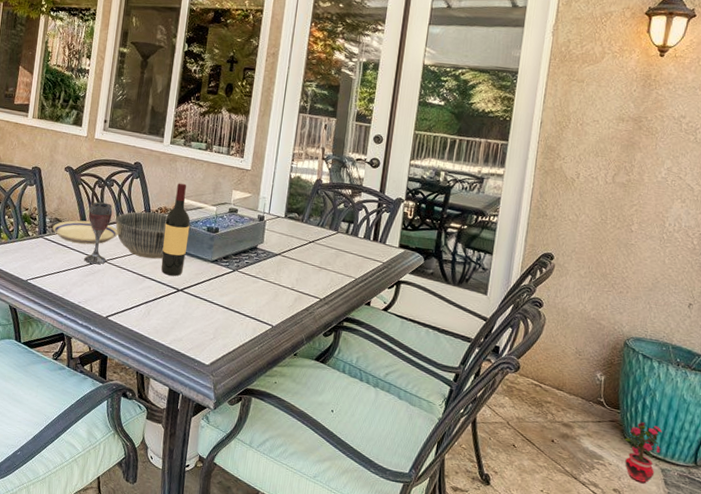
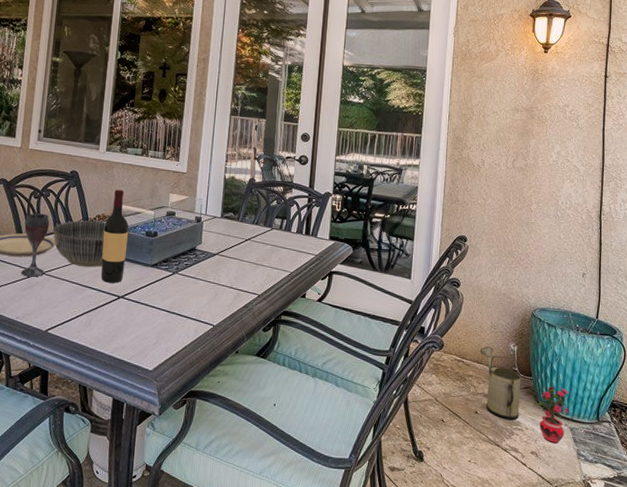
watering can: none [560,373,608,454] -> present [479,346,521,421]

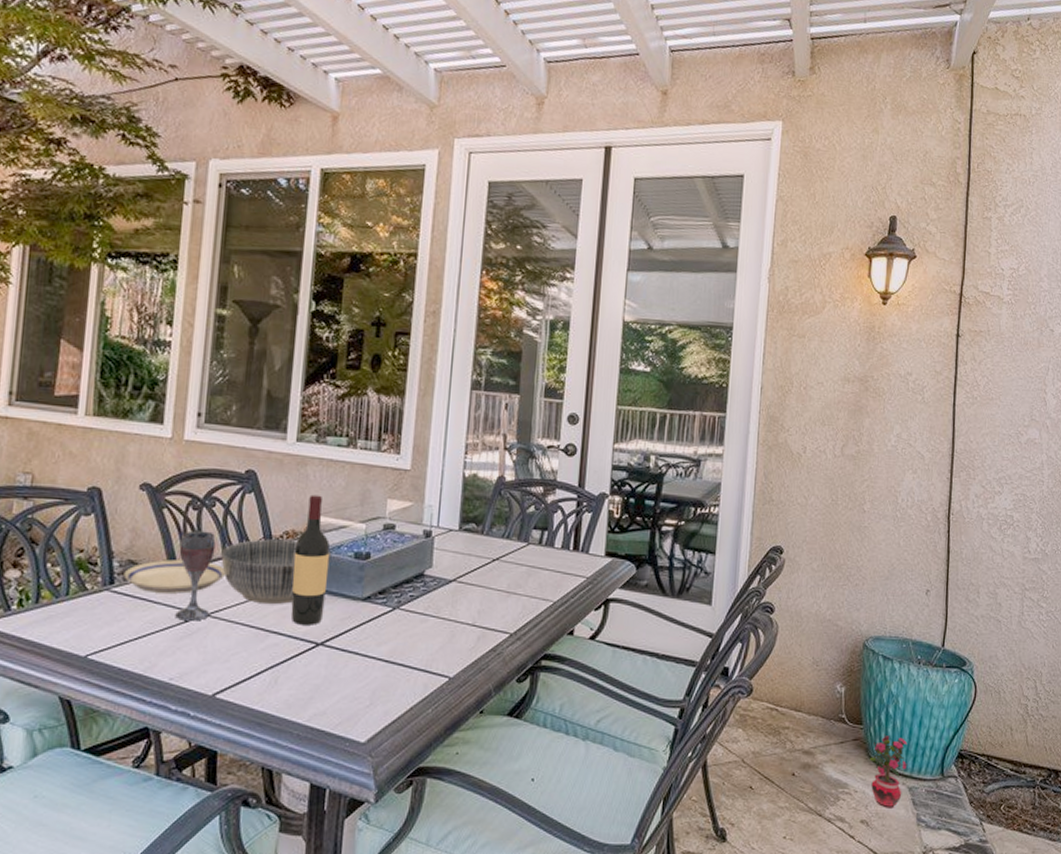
watering can: present [479,346,521,421] -> none [798,689,850,783]

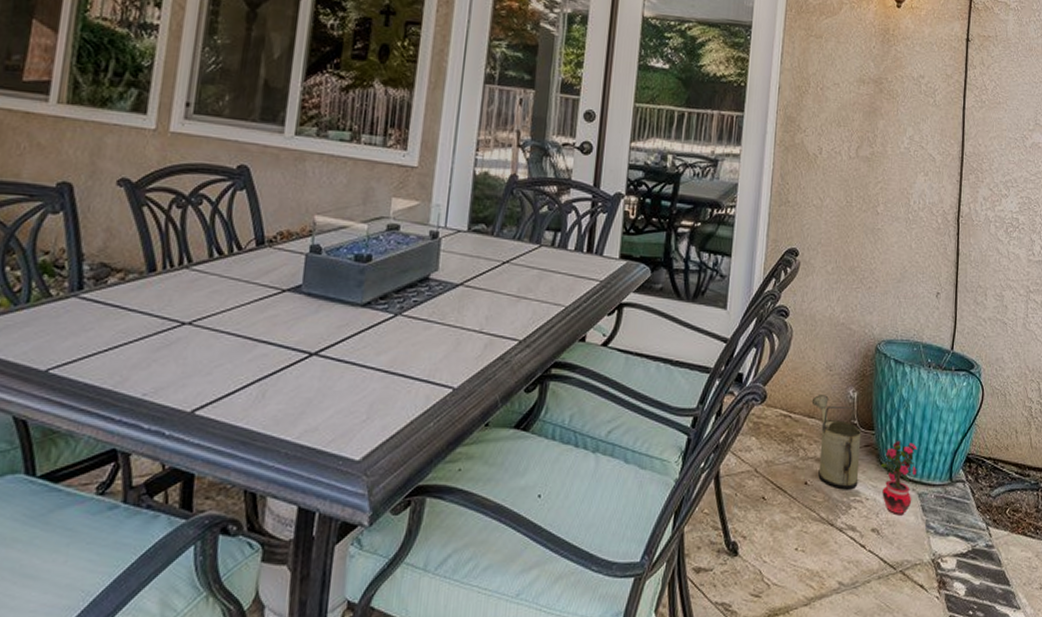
plate: present [123,559,225,594] -> none [94,262,210,300]
cup: present [175,530,216,621] -> none [152,231,202,330]
bowl: present [221,539,332,604] -> none [206,240,330,311]
wine bottle: present [290,494,331,625] -> none [282,192,329,334]
watering can: none [798,689,850,783] -> present [811,395,862,491]

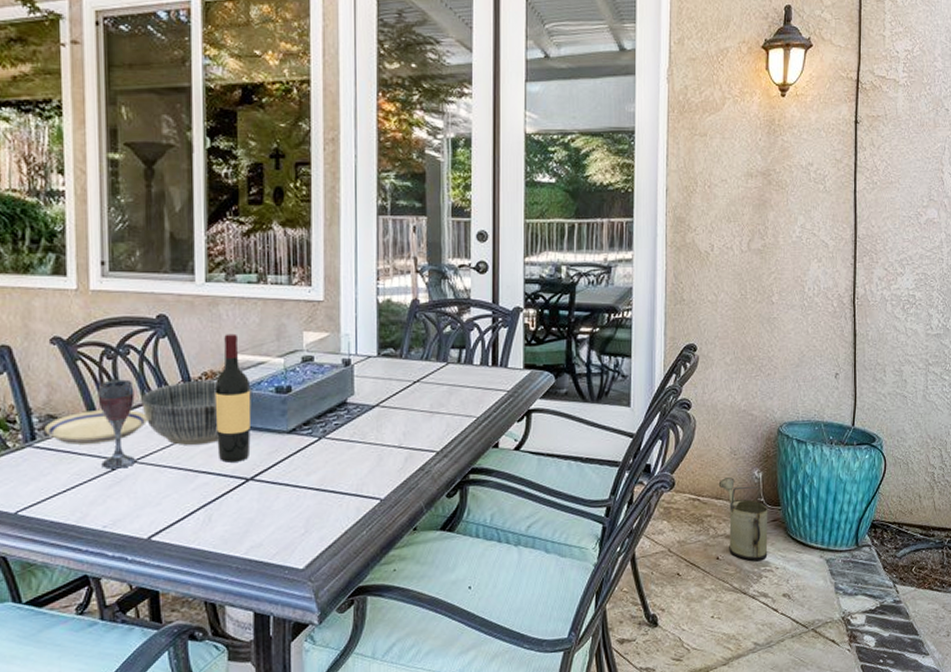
plate: none [94,262,210,300] -> present [44,410,147,445]
cup: none [152,231,202,330] -> present [97,379,136,469]
bowl: none [206,240,330,311] -> present [141,380,253,445]
wine bottle: none [282,192,329,334] -> present [214,333,251,463]
potted flower: present [880,439,918,516] -> none [788,513,824,581]

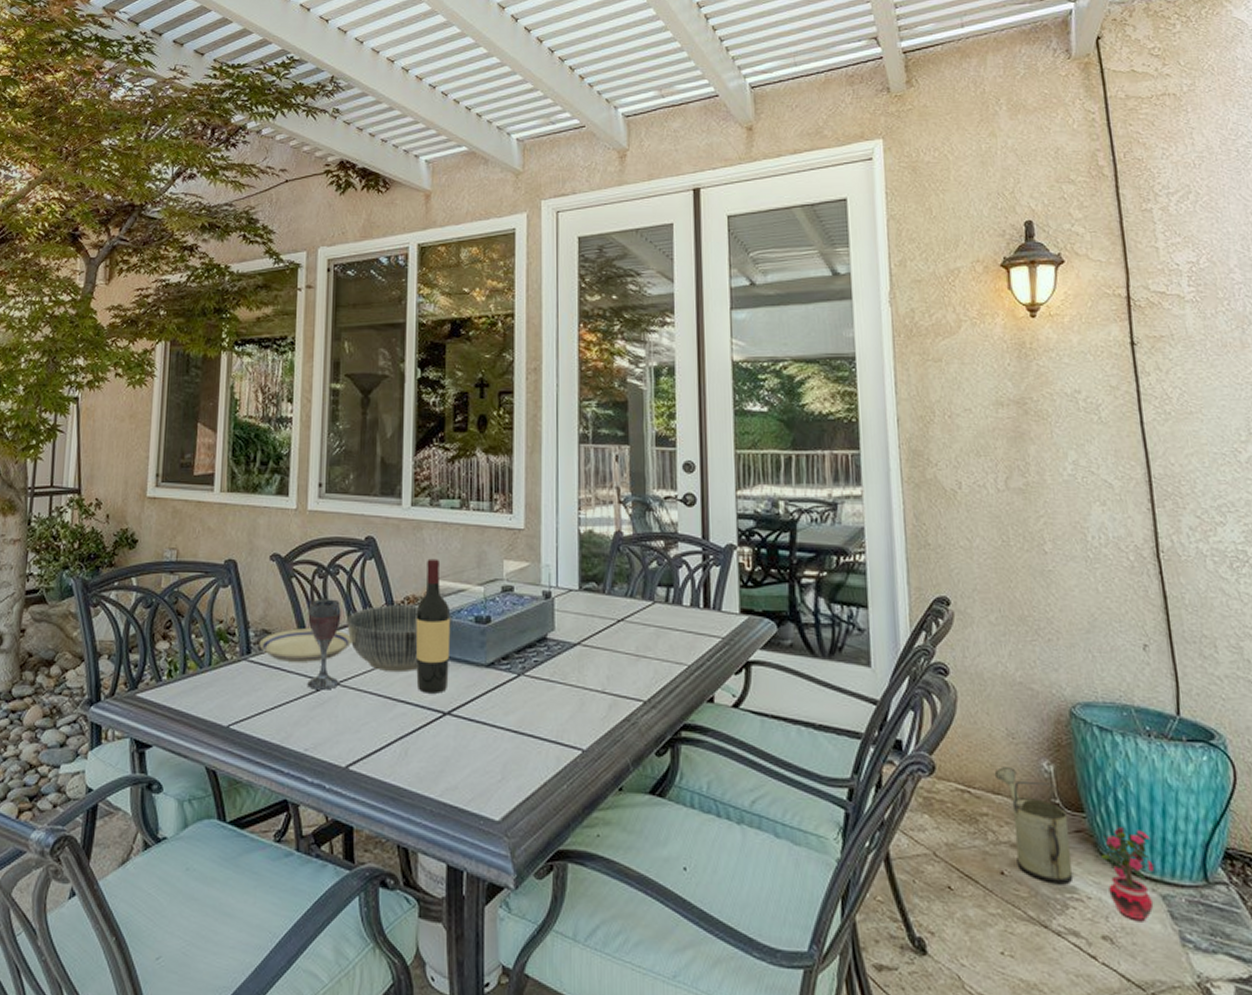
potted flower: none [788,513,824,581] -> present [1100,825,1155,922]

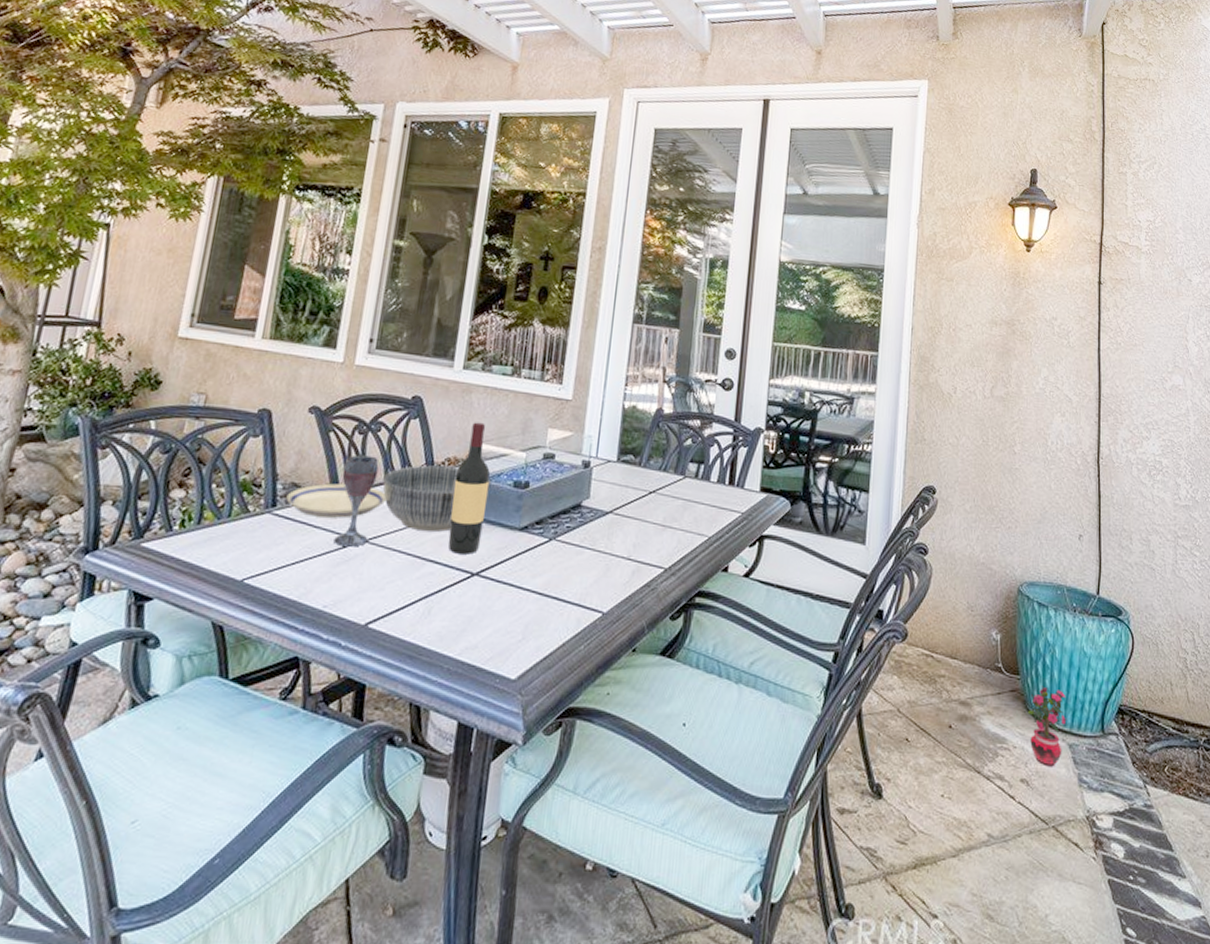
watering can: present [994,767,1072,887] -> none [953,635,1007,738]

